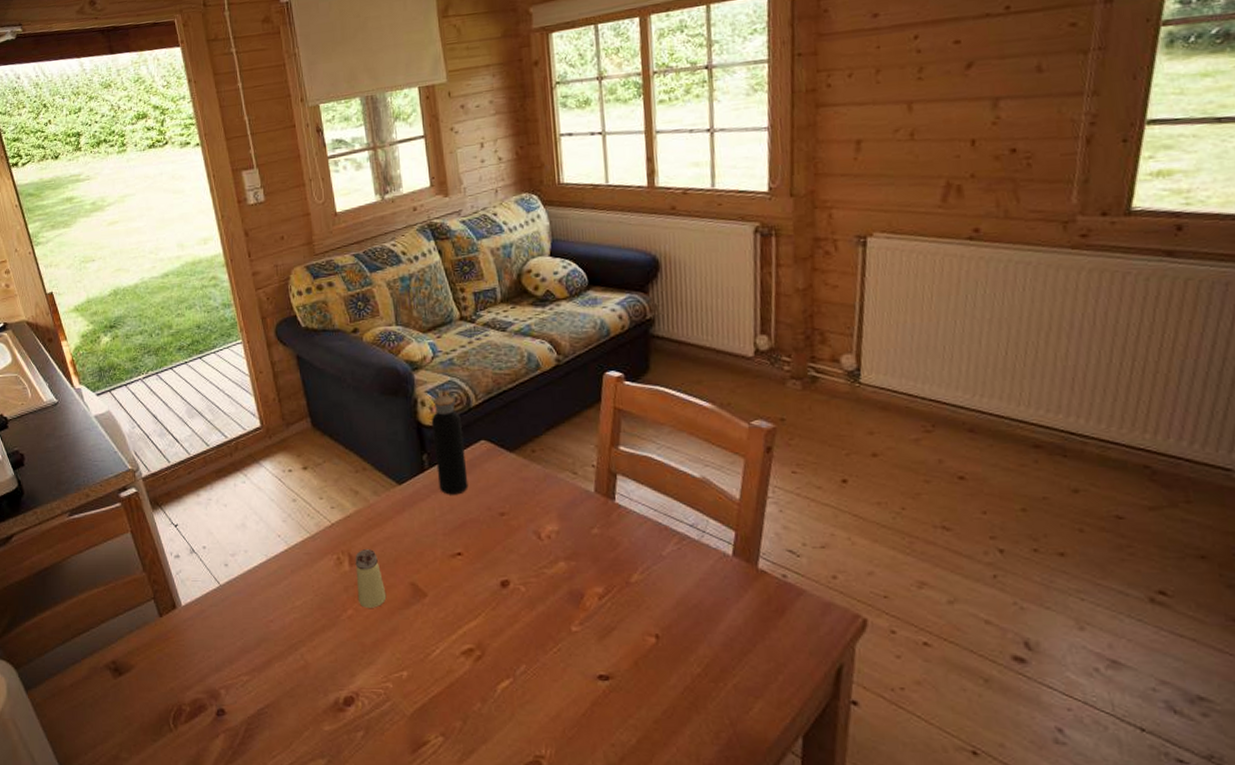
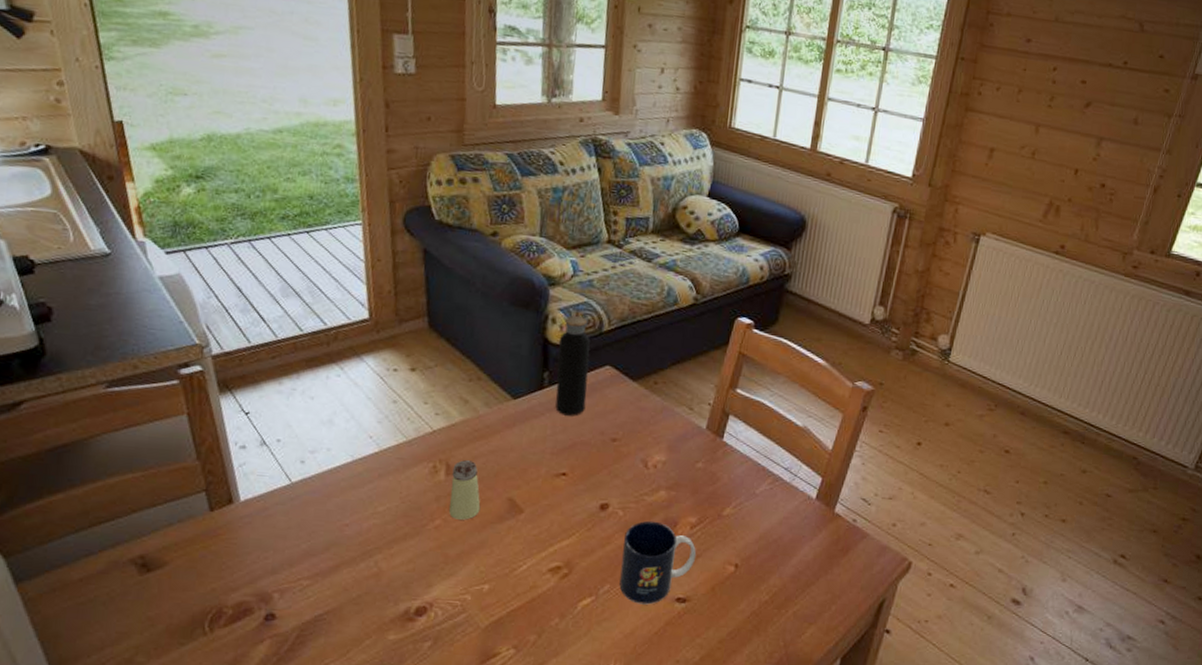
mug: none [531,594,611,684] -> present [619,520,697,605]

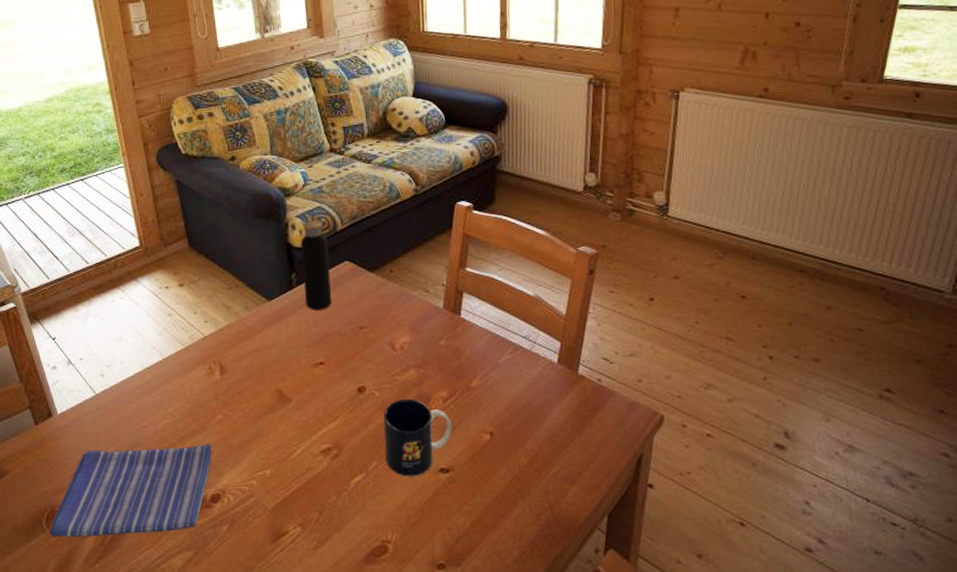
dish towel: none [211,545,425,645] -> present [49,444,212,537]
saltshaker: present [448,460,481,520] -> none [225,360,254,413]

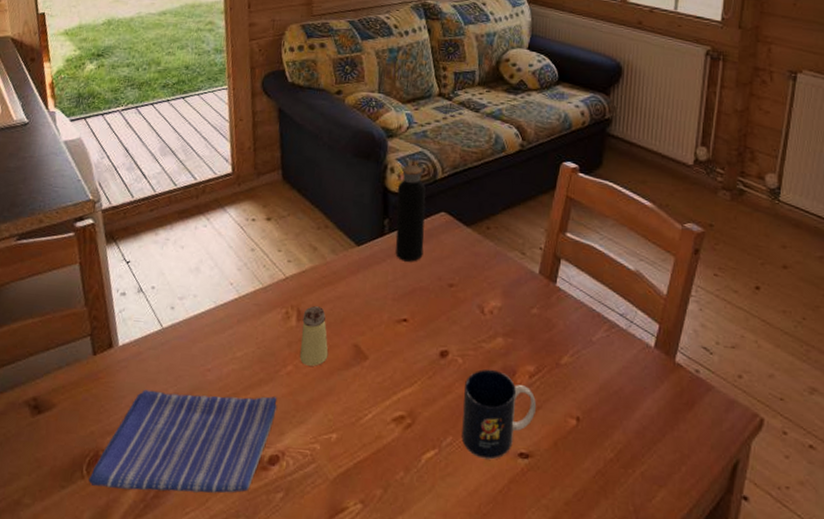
saltshaker: none [225,360,254,413] -> present [299,306,329,366]

